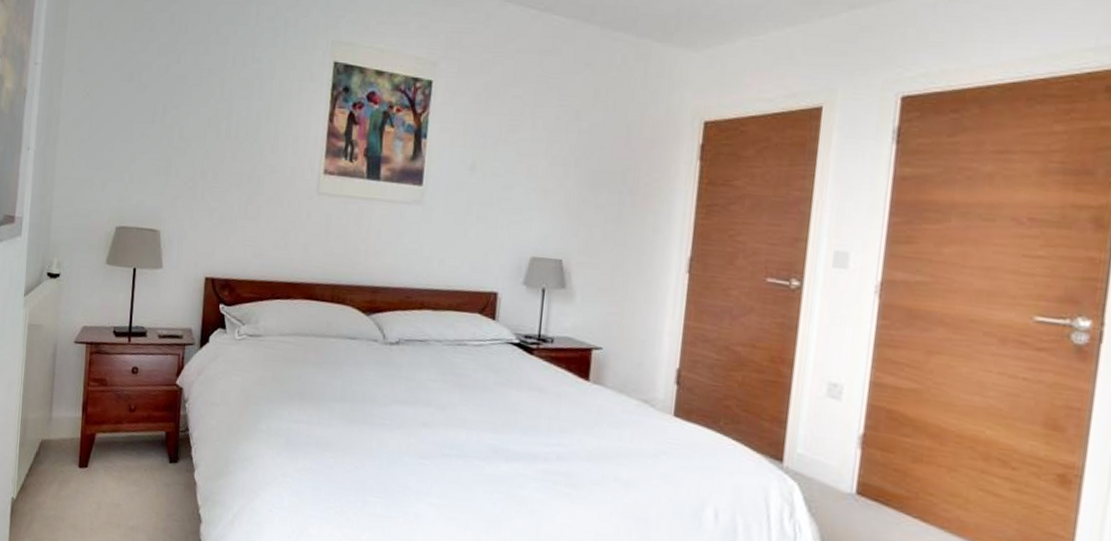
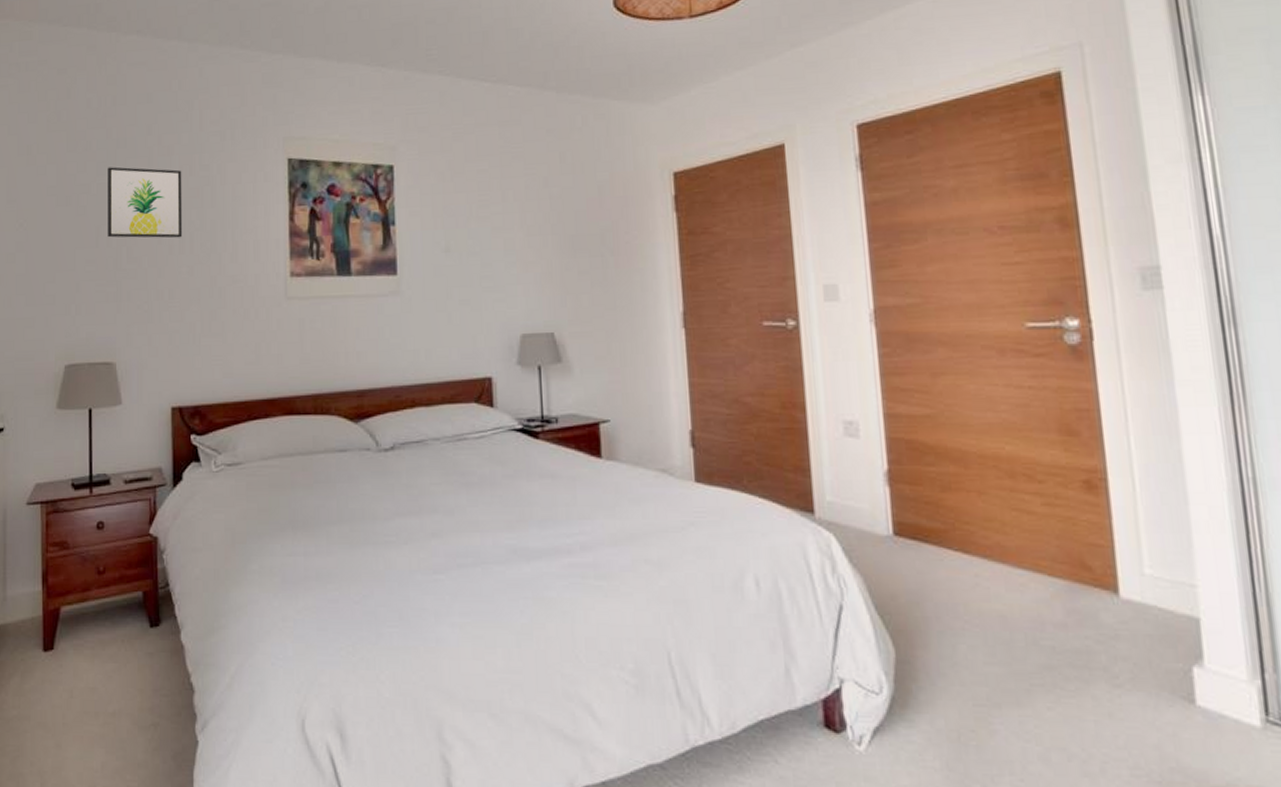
wall art: none [163,50,236,125] -> present [107,167,183,238]

